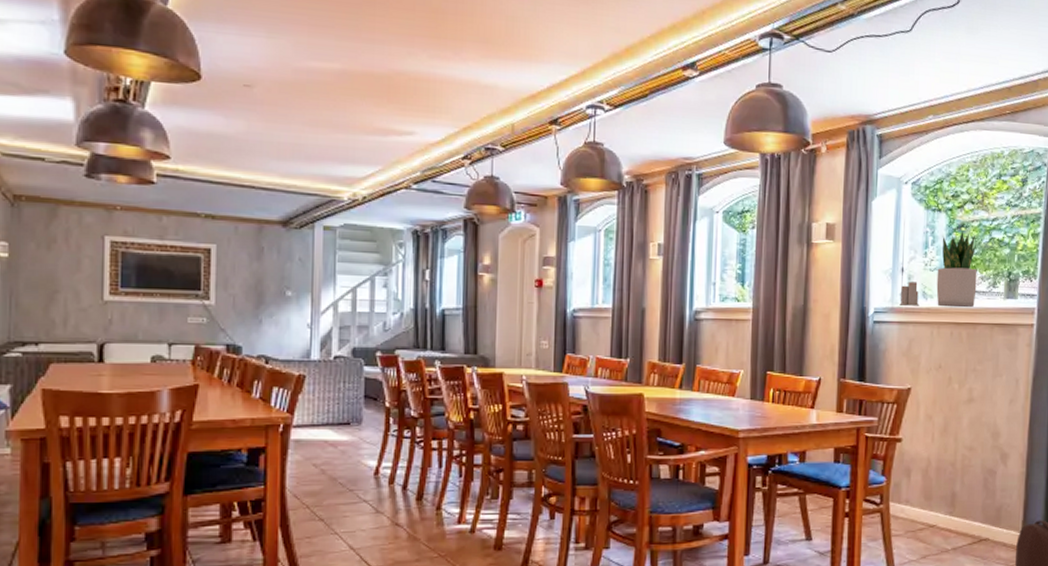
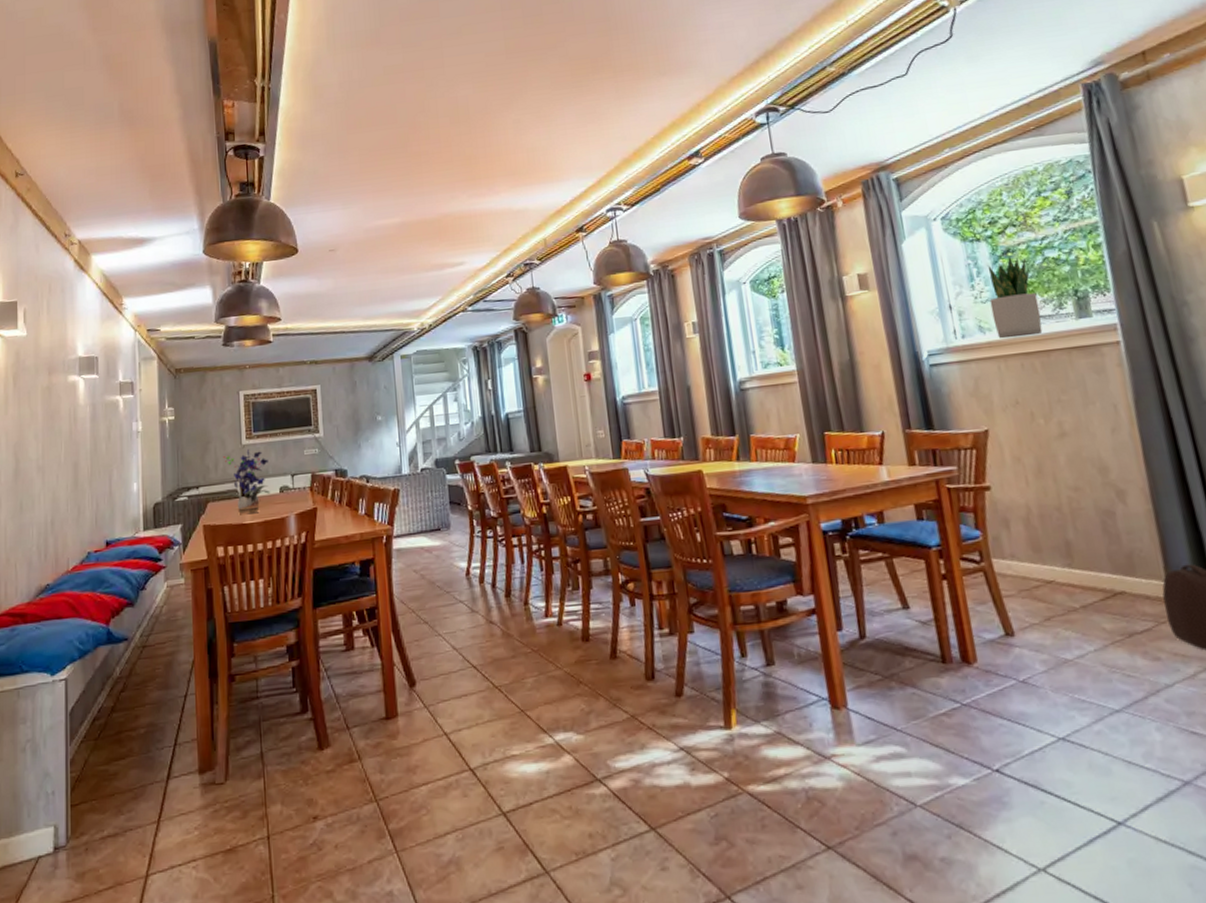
flower arrangement: none [62,306,138,383] -> present [216,448,270,515]
candle: present [899,280,920,306] -> none [953,316,978,344]

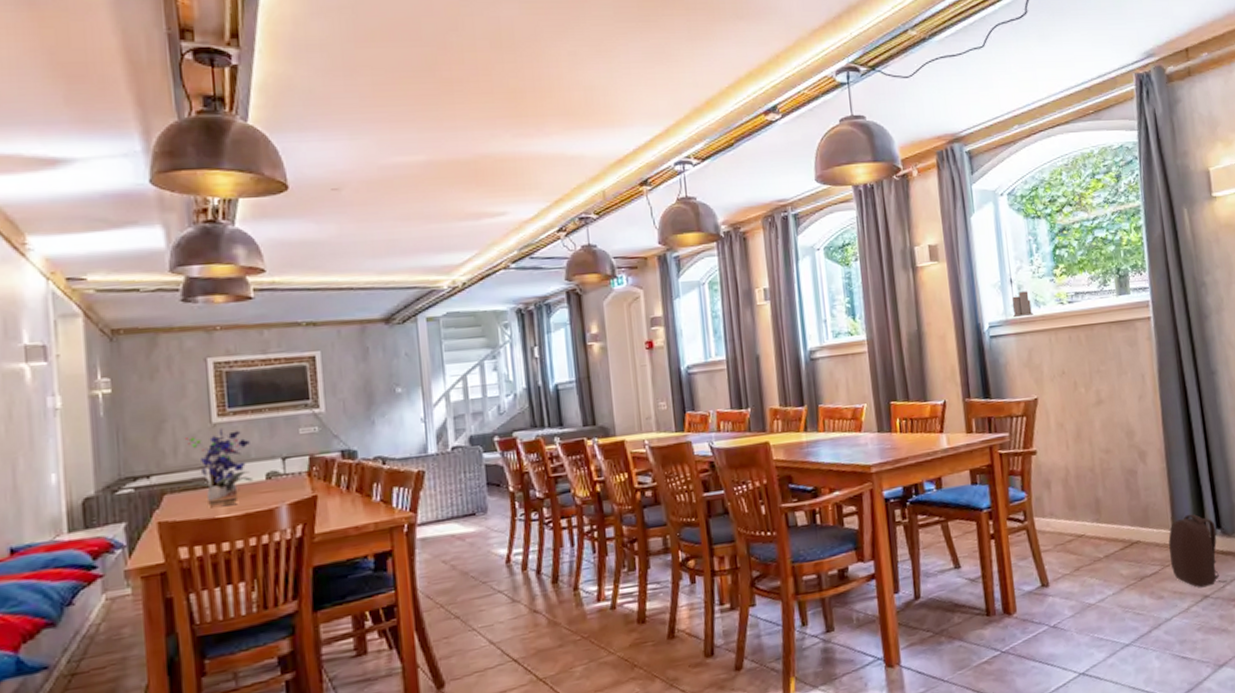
candle: none [953,316,978,344] -> present [1012,290,1033,317]
planter: present [987,257,1043,339] -> none [1045,235,1089,313]

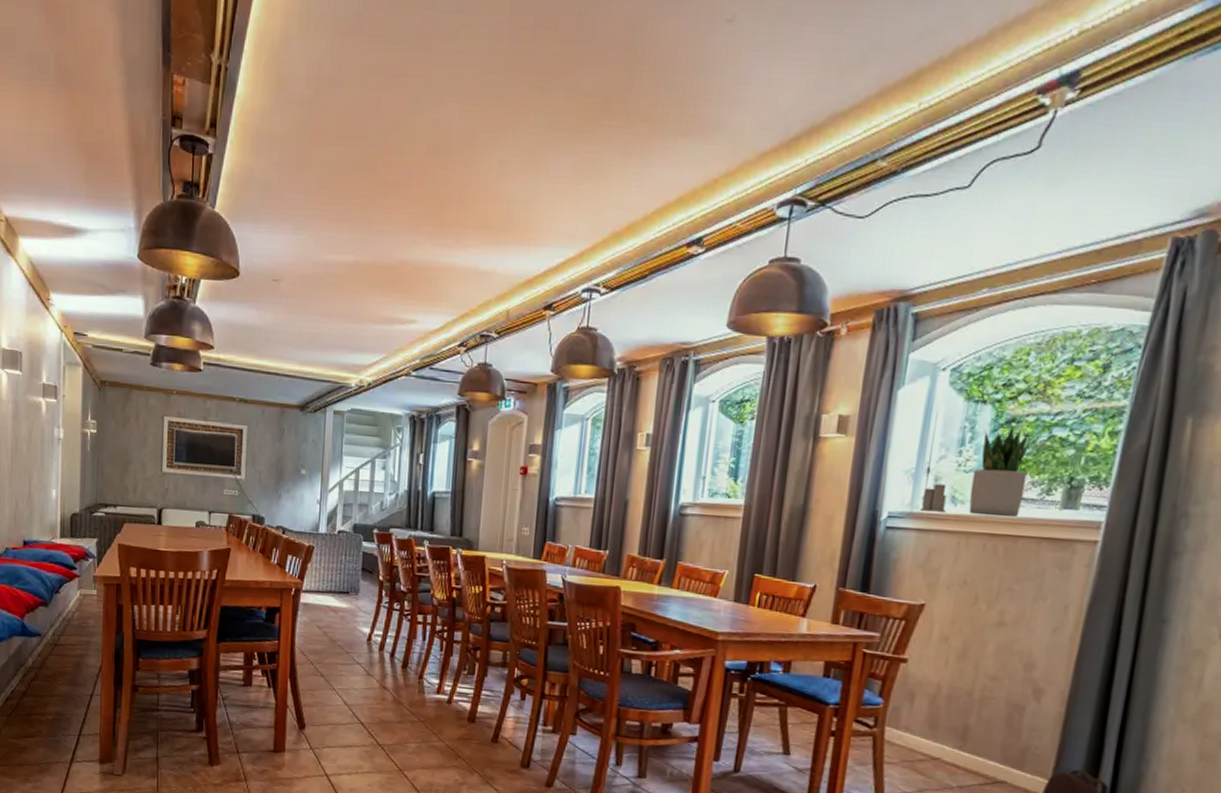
flower arrangement: present [176,427,253,508] -> none [133,477,187,542]
planter: none [1045,235,1089,313] -> present [969,428,1031,518]

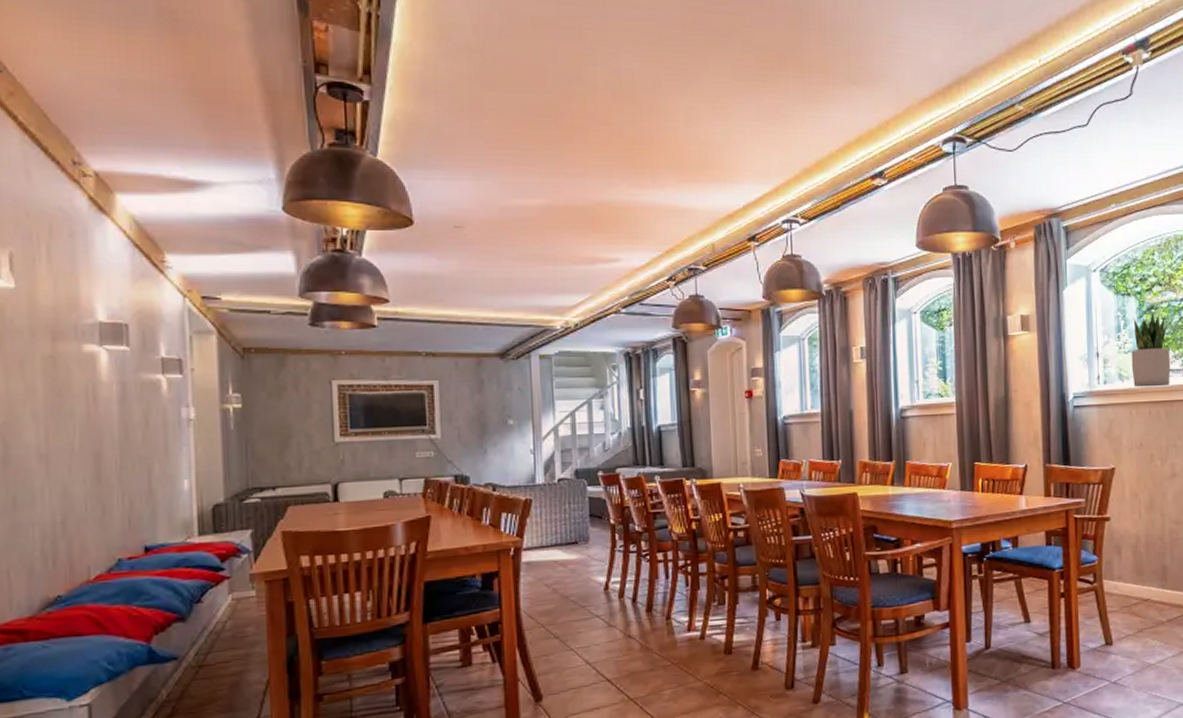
candle: present [920,482,947,512] -> none [1097,364,1117,389]

